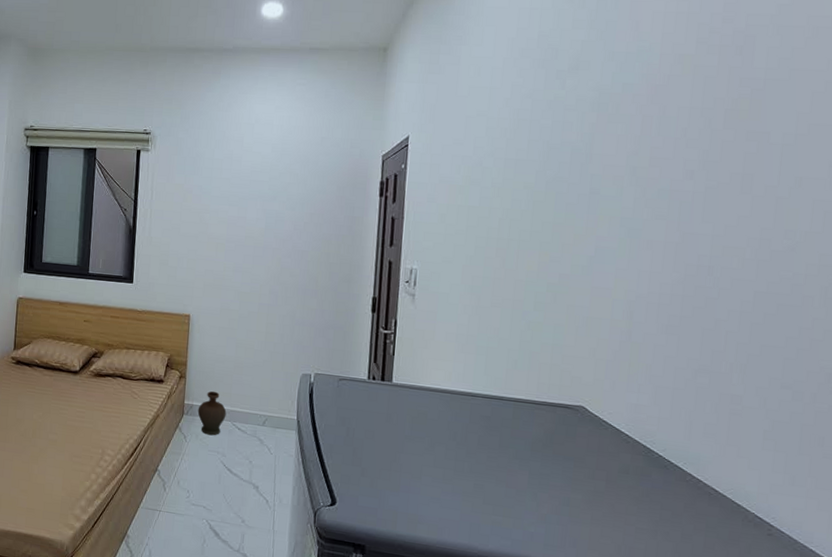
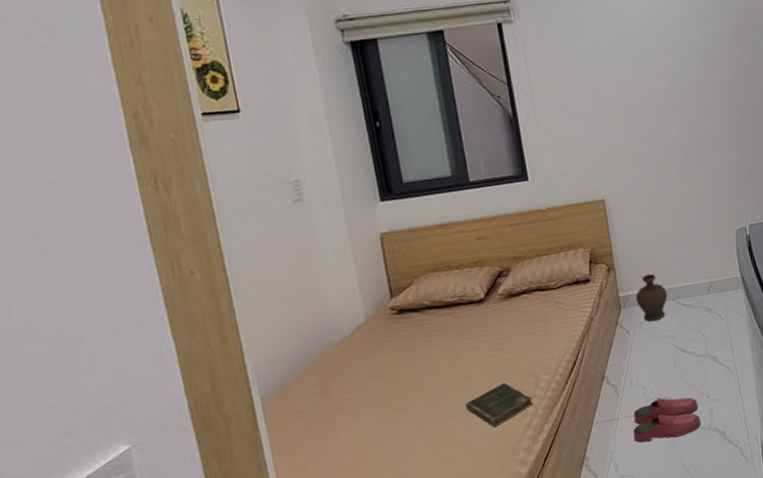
bible: none [46,445,97,481] -> present [465,383,534,428]
slippers: none [170,505,233,549] -> present [633,397,702,443]

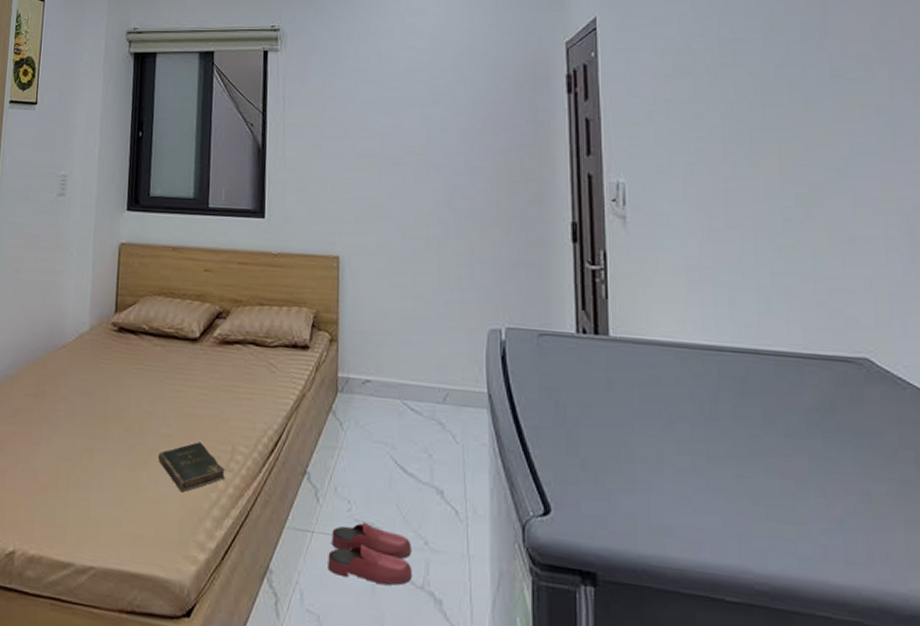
decorative vase: present [635,274,668,322] -> none [356,358,394,420]

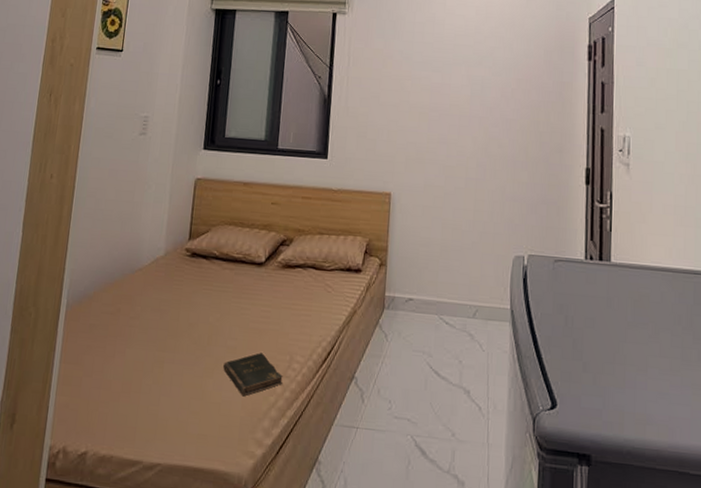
slippers: present [328,521,413,585] -> none [369,418,441,471]

